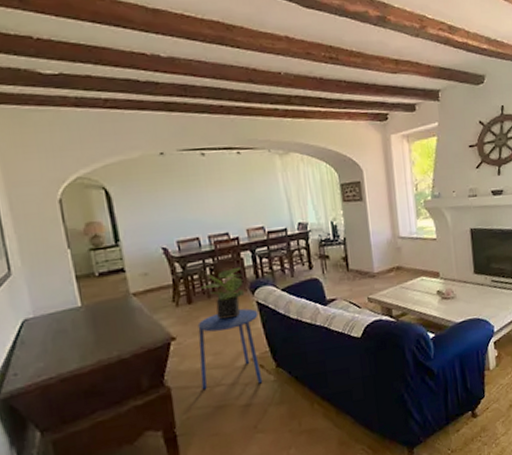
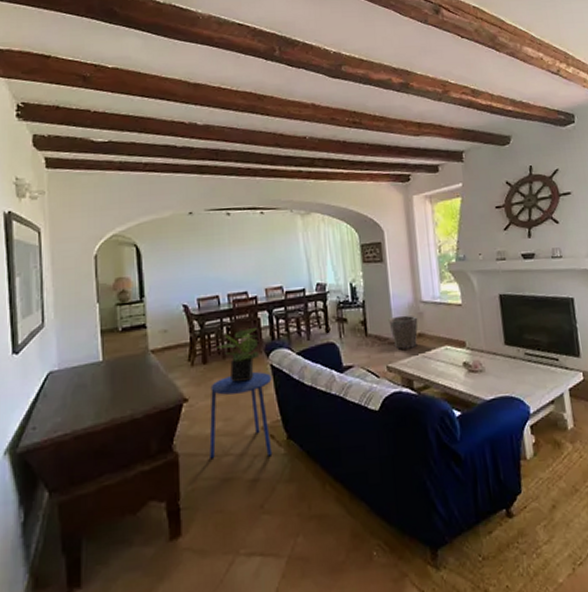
waste bin: none [368,250,396,282] -> present [388,315,418,349]

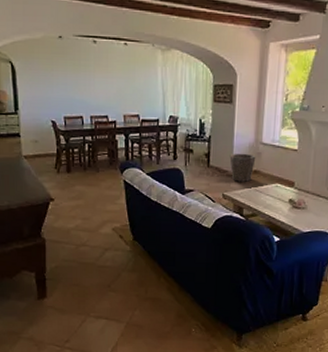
side table: present [209,372,273,459] -> none [70,185,124,251]
potted plant: present [217,326,260,382] -> none [79,147,115,191]

